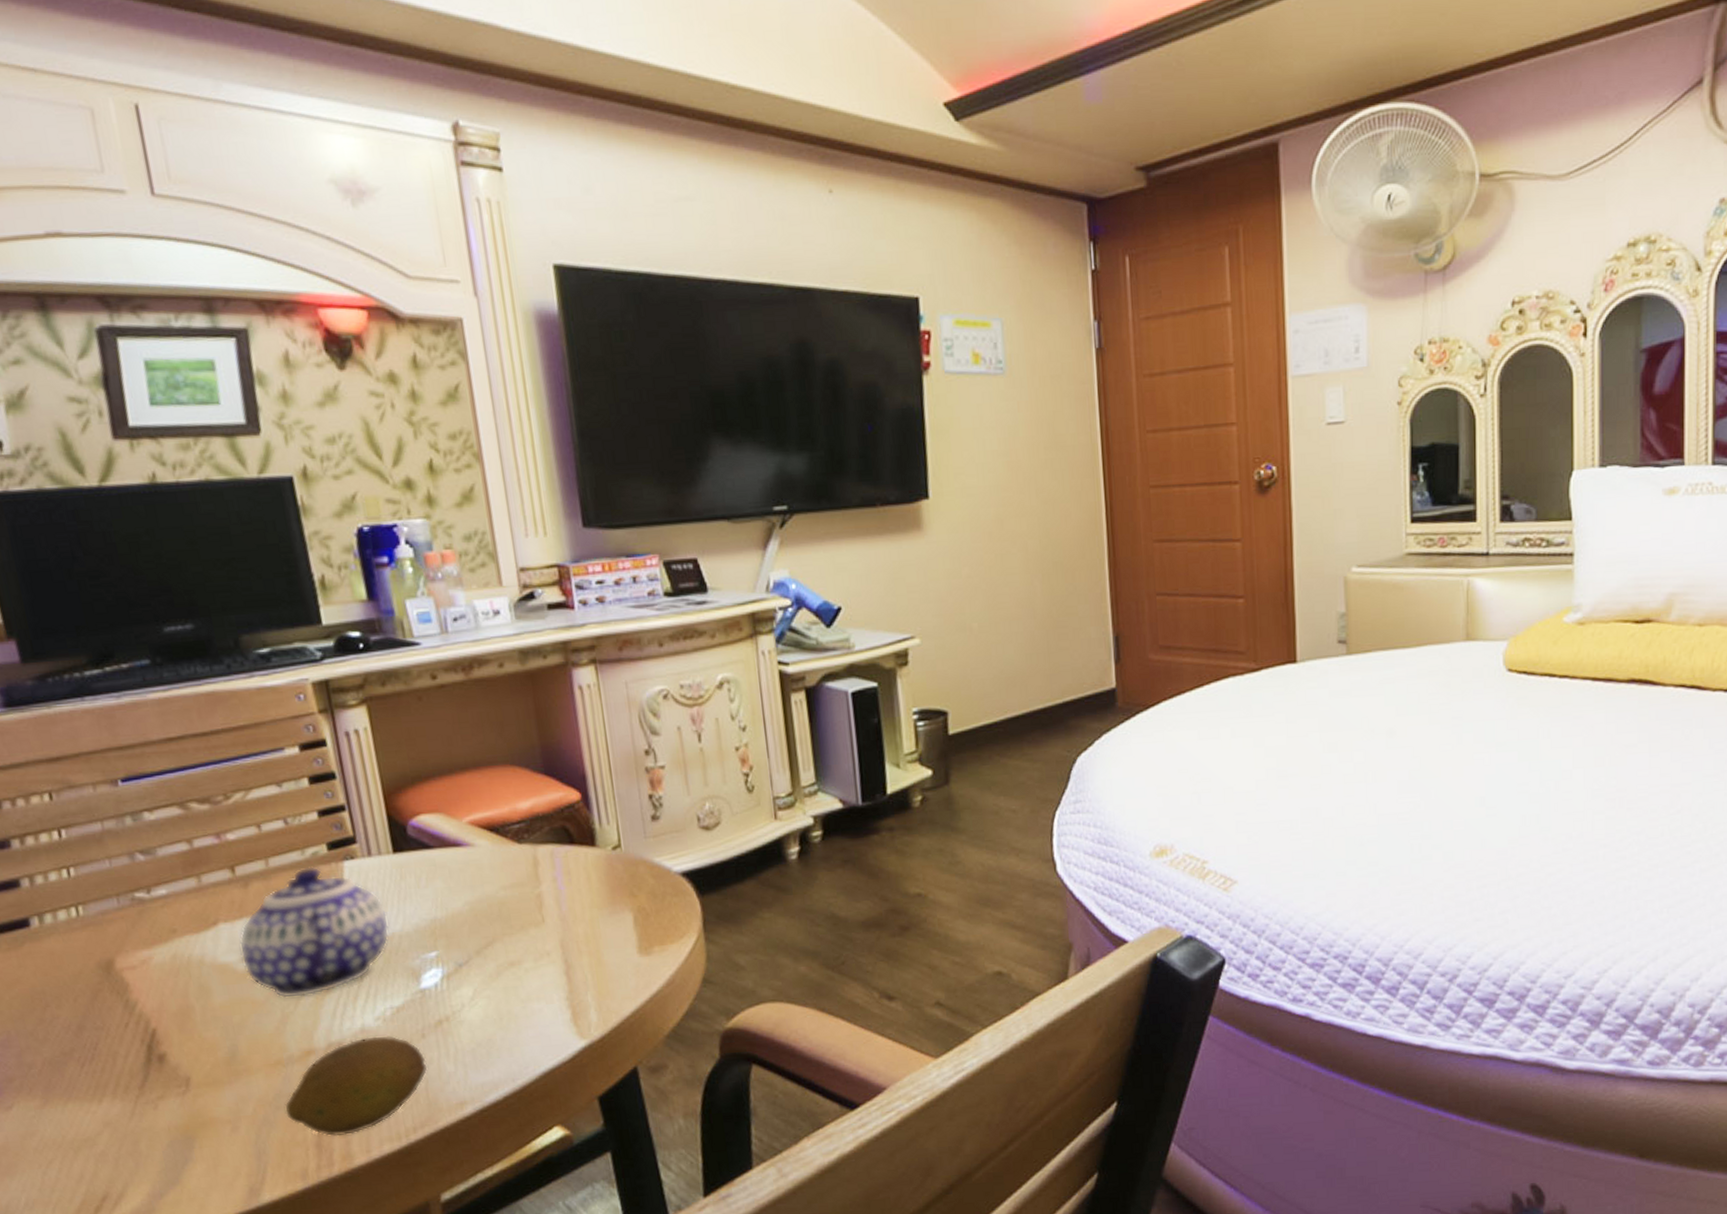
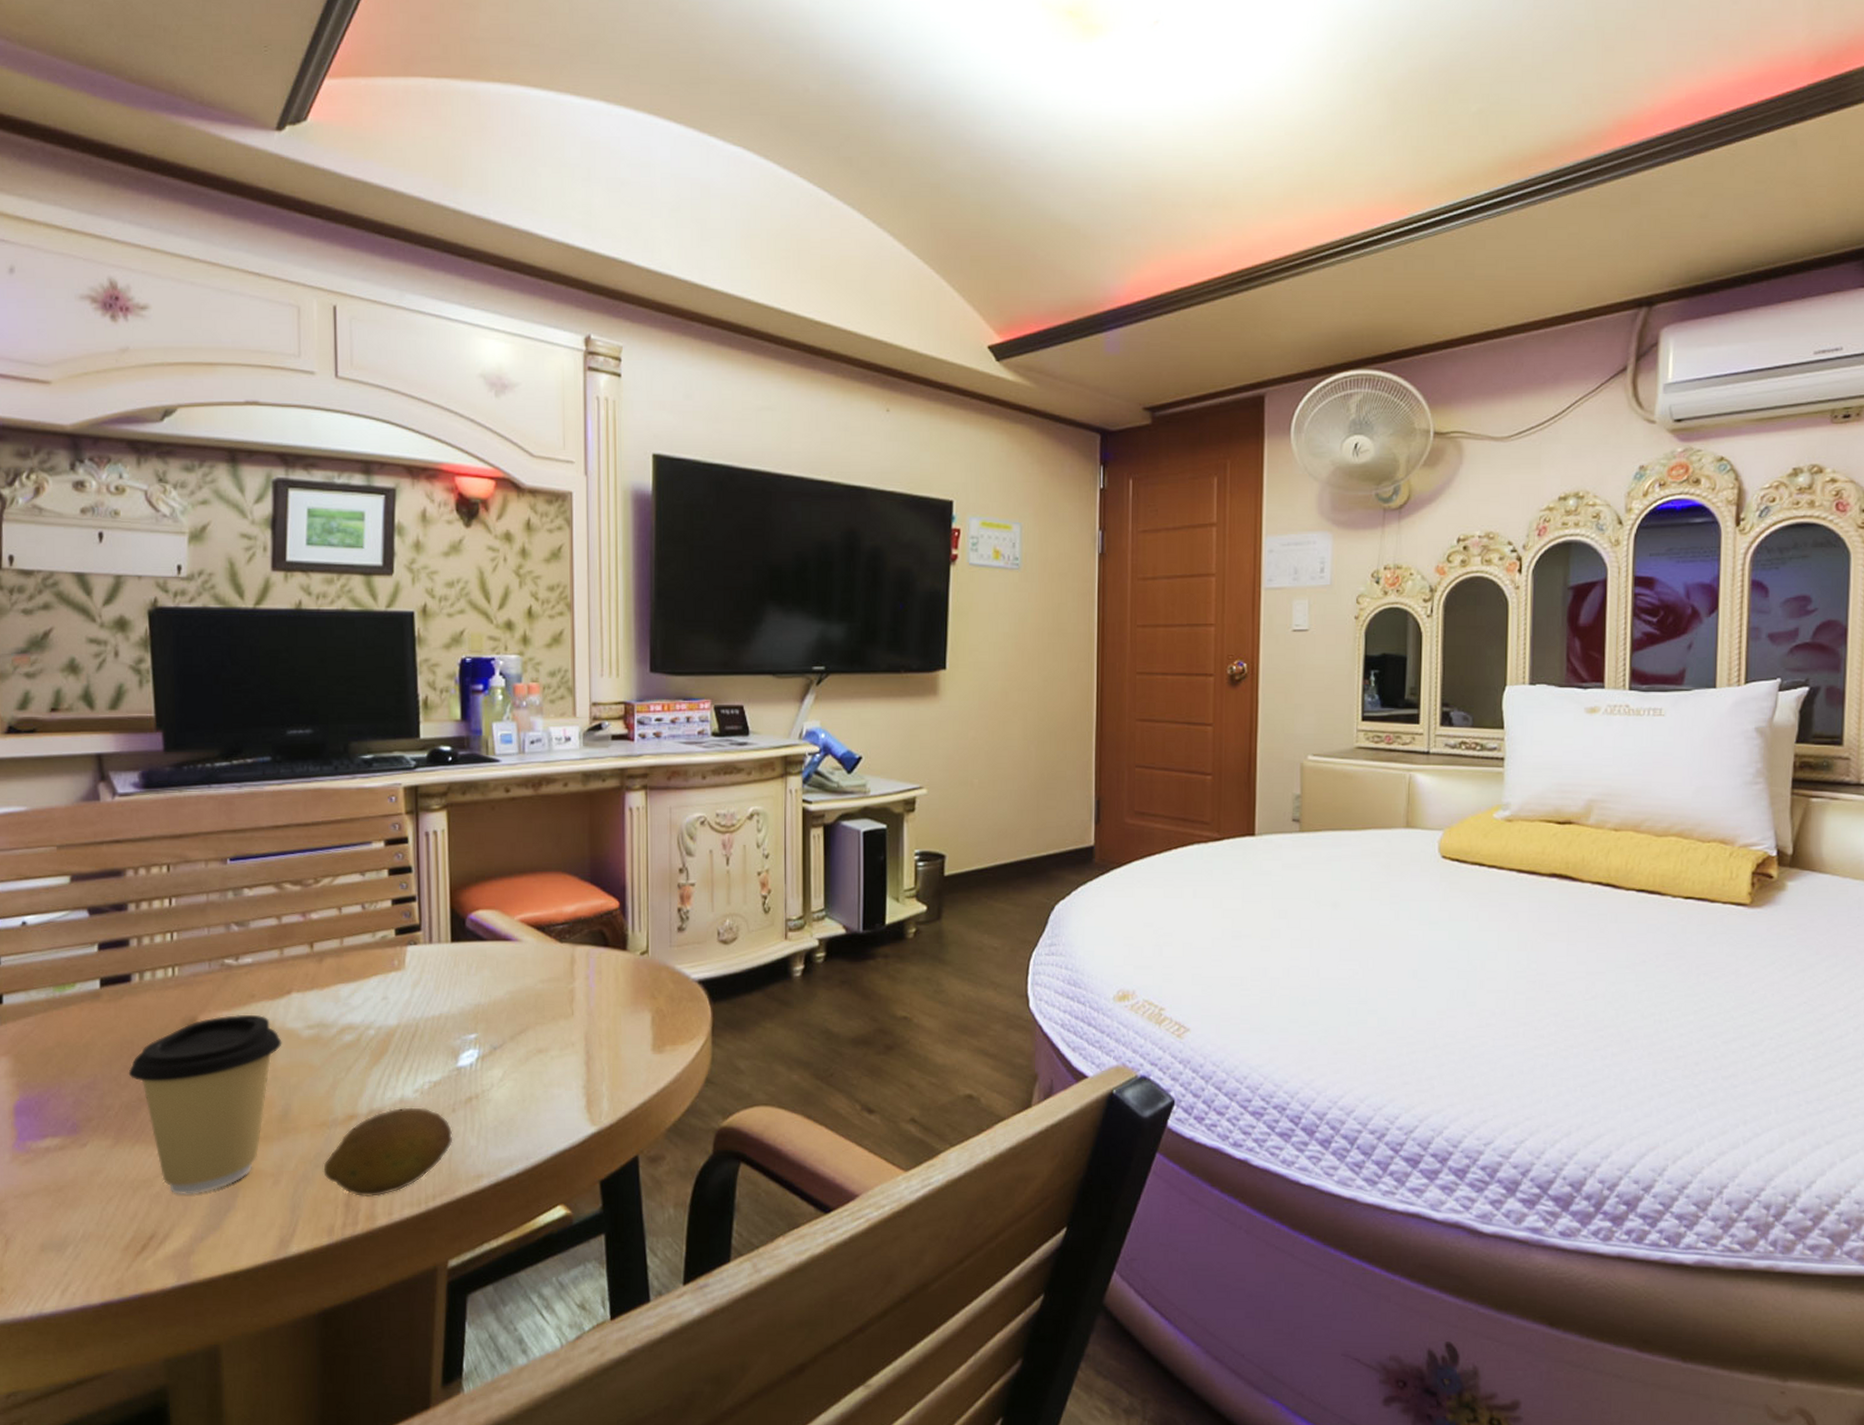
coffee cup: none [45,951,217,1151] -> present [128,1015,282,1194]
teapot: present [239,866,390,999] -> none [306,948,439,1066]

